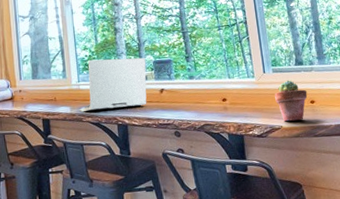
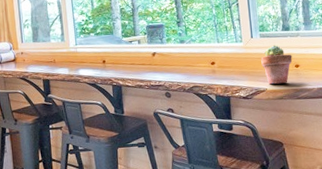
laptop: present [78,57,147,112] -> none [76,22,140,74]

